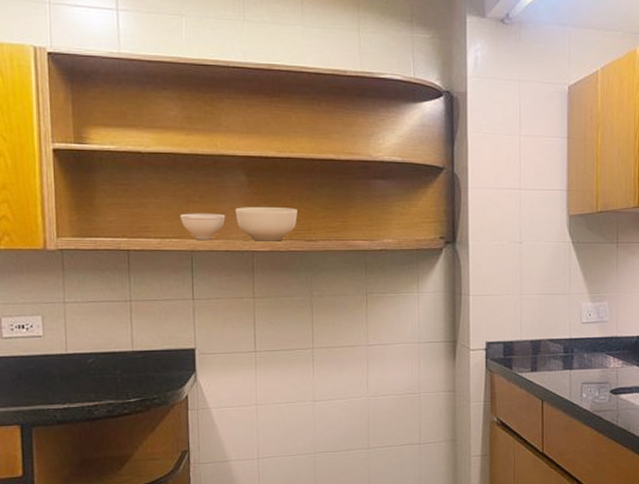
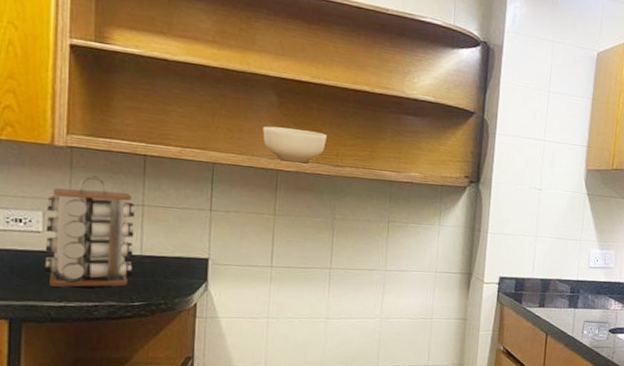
spice rack: none [44,276,126,389] -> present [44,175,136,288]
bowl: present [179,213,226,240] -> none [203,125,253,154]

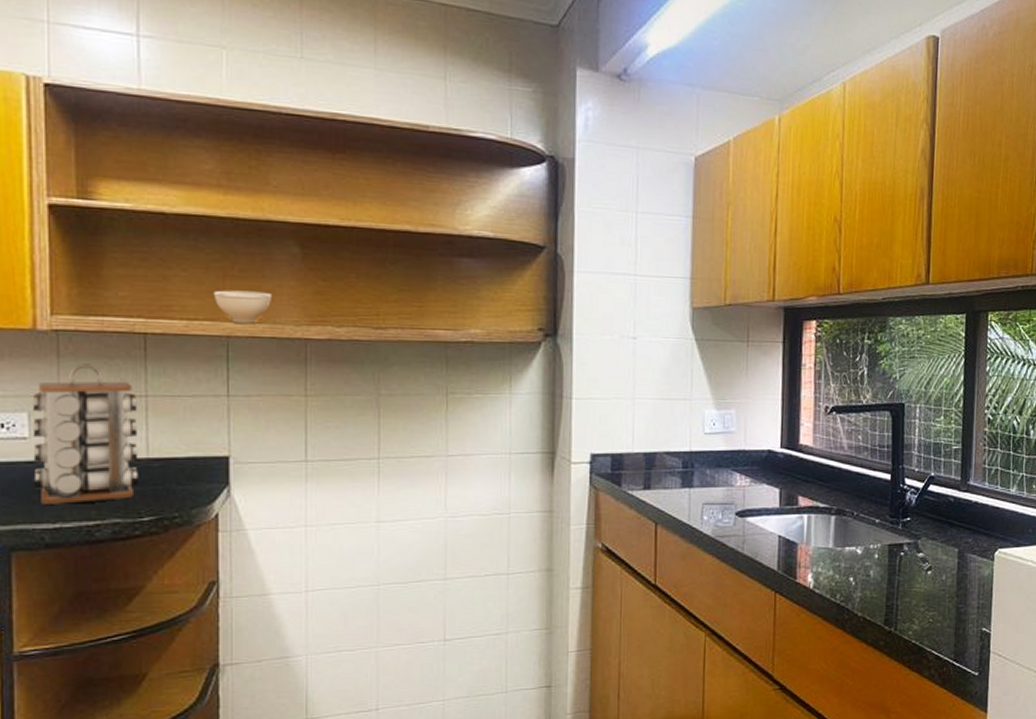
bowl: none [203,125,253,154] -> present [213,290,273,324]
bowl: present [263,126,327,163] -> none [285,285,363,328]

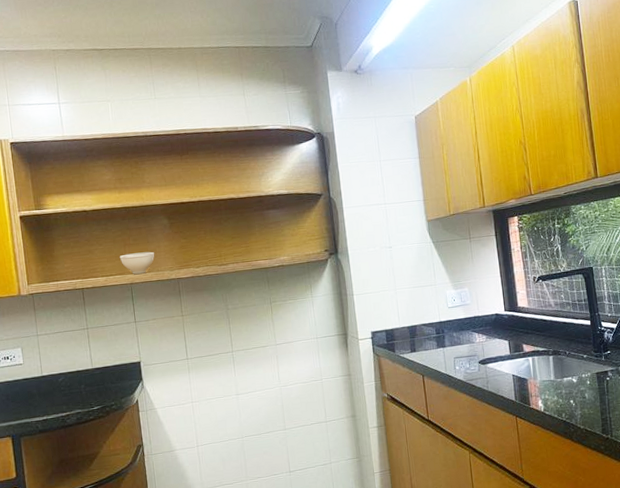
spice rack: present [32,363,139,504] -> none [22,312,89,405]

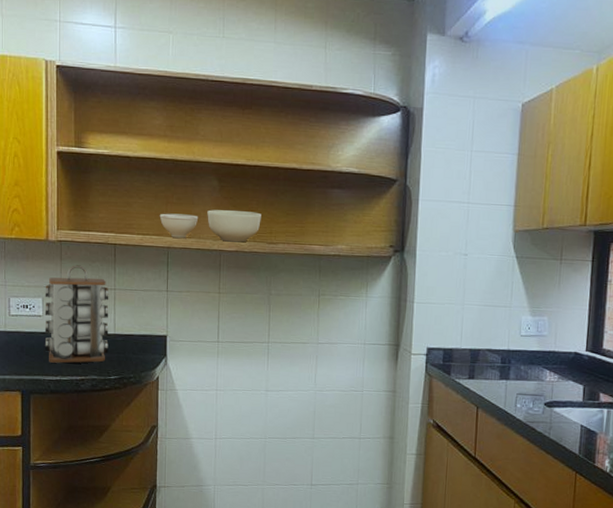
spice rack: none [22,312,89,405] -> present [44,265,109,364]
bowl: none [162,240,211,270] -> present [207,209,261,243]

